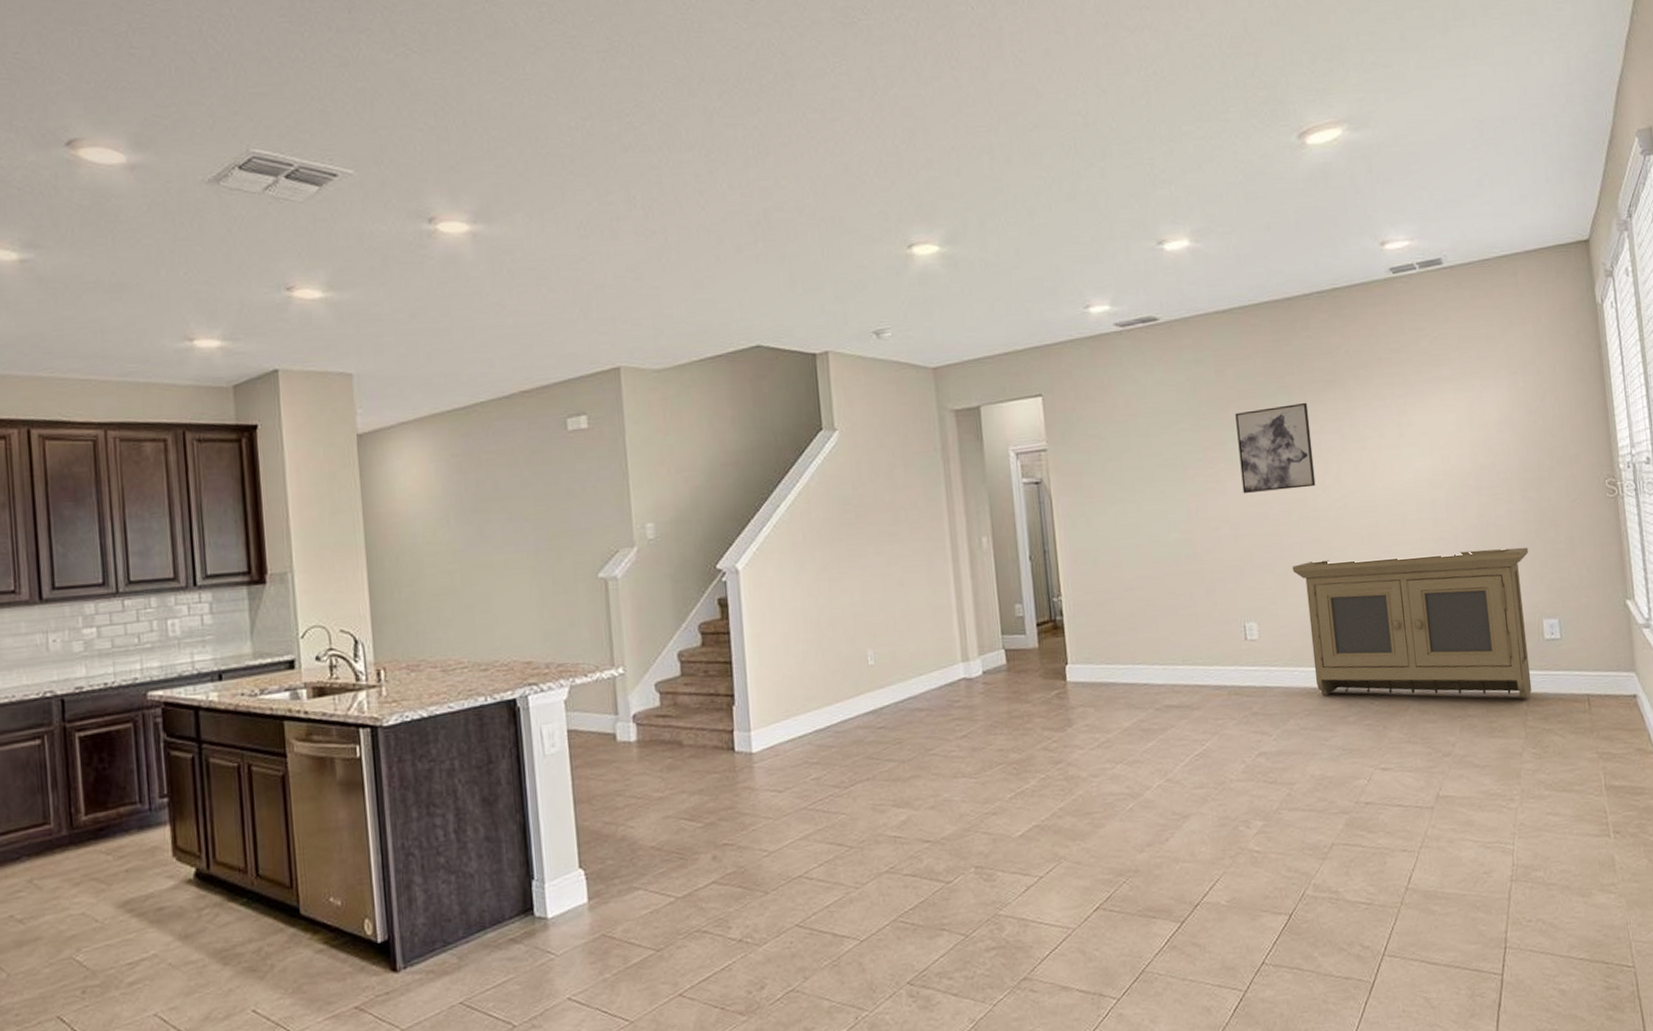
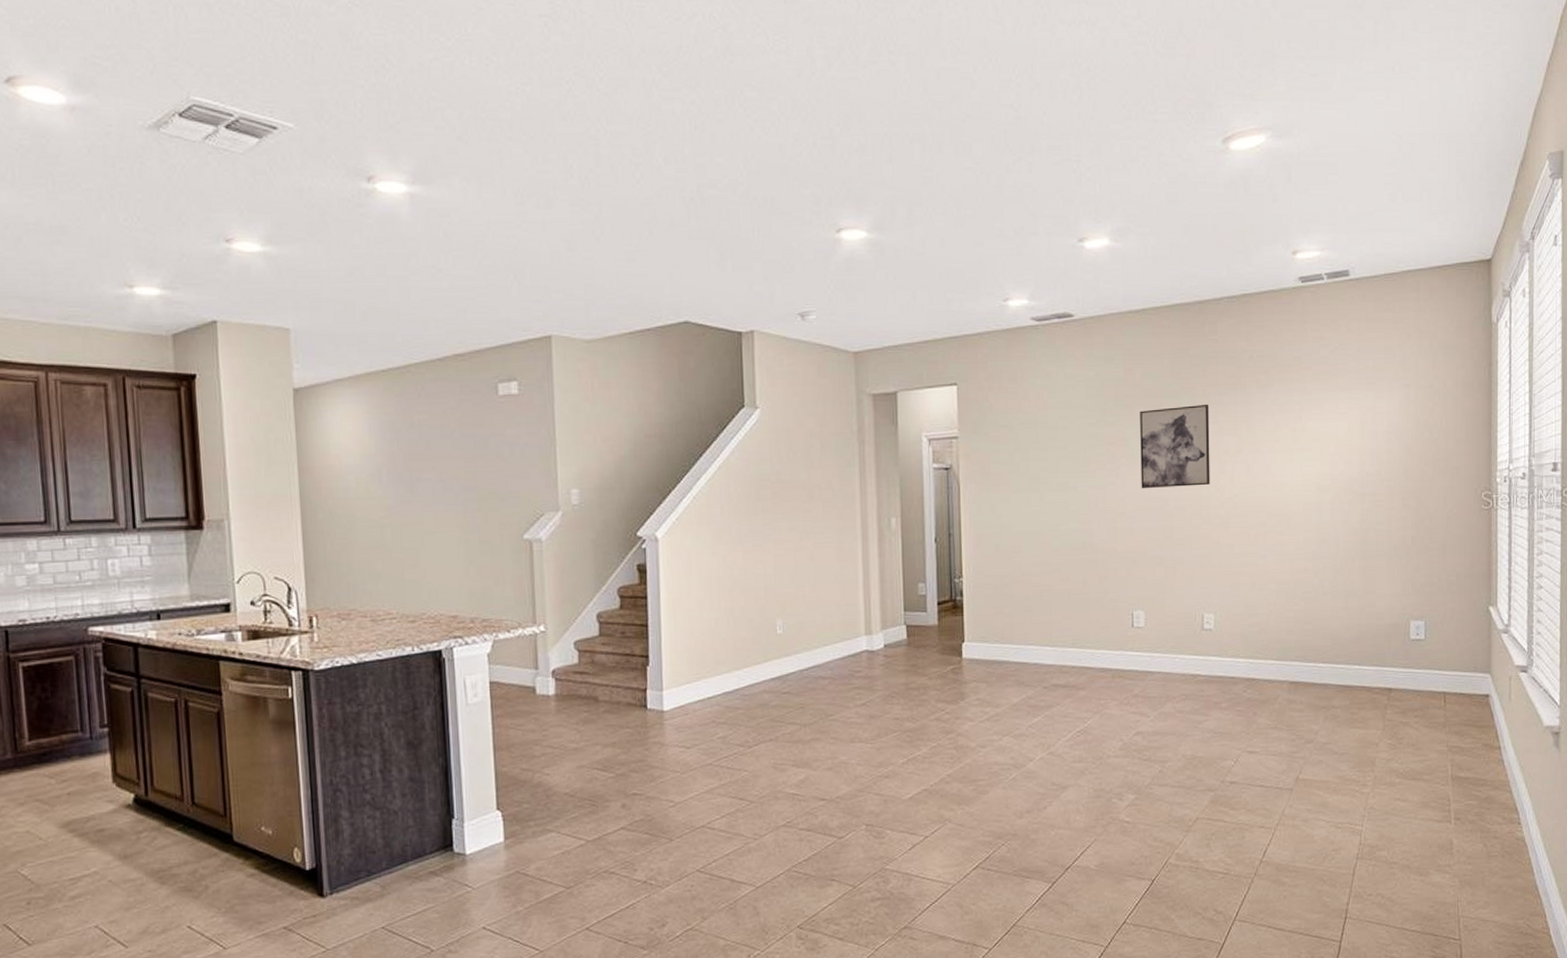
storage cabinet: present [1292,547,1532,699] -> none [1181,552,1403,694]

